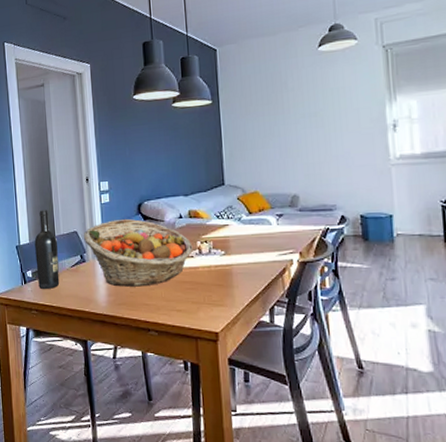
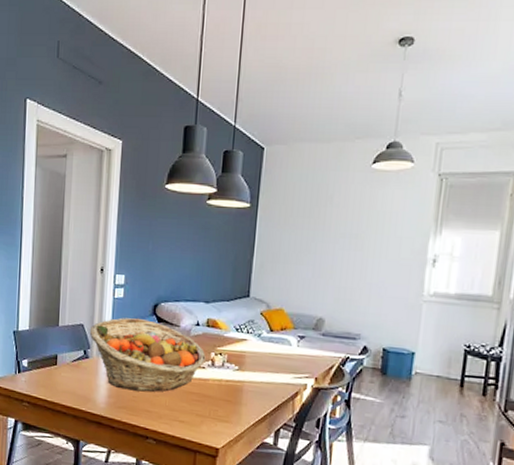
wine bottle: present [34,210,60,290] -> none [33,296,61,383]

